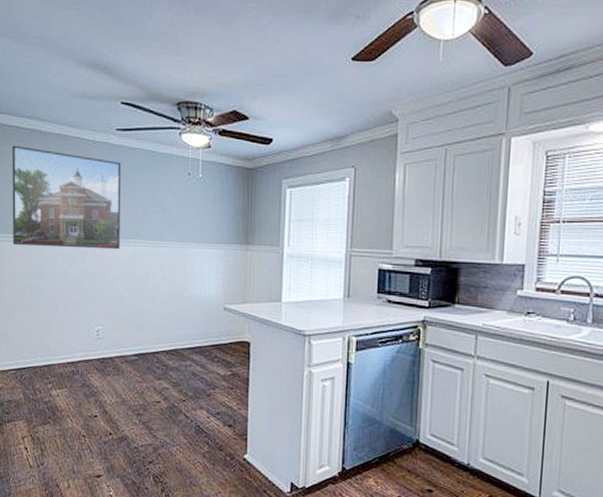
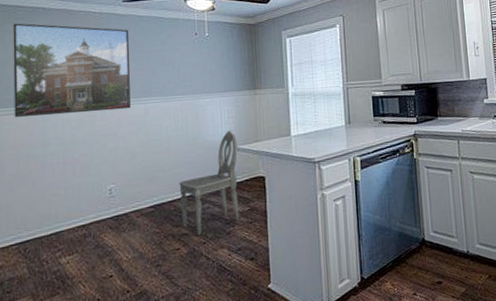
dining chair: none [163,286,224,392] -> present [179,130,240,236]

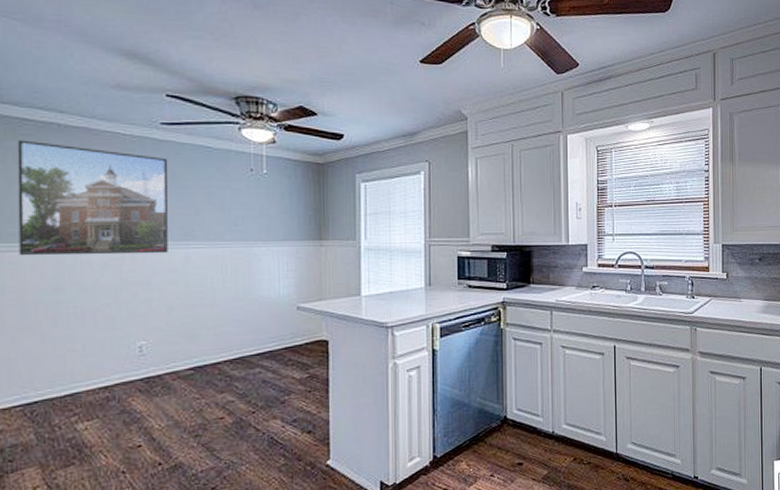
dining chair: present [179,130,240,236] -> none [225,285,297,404]

